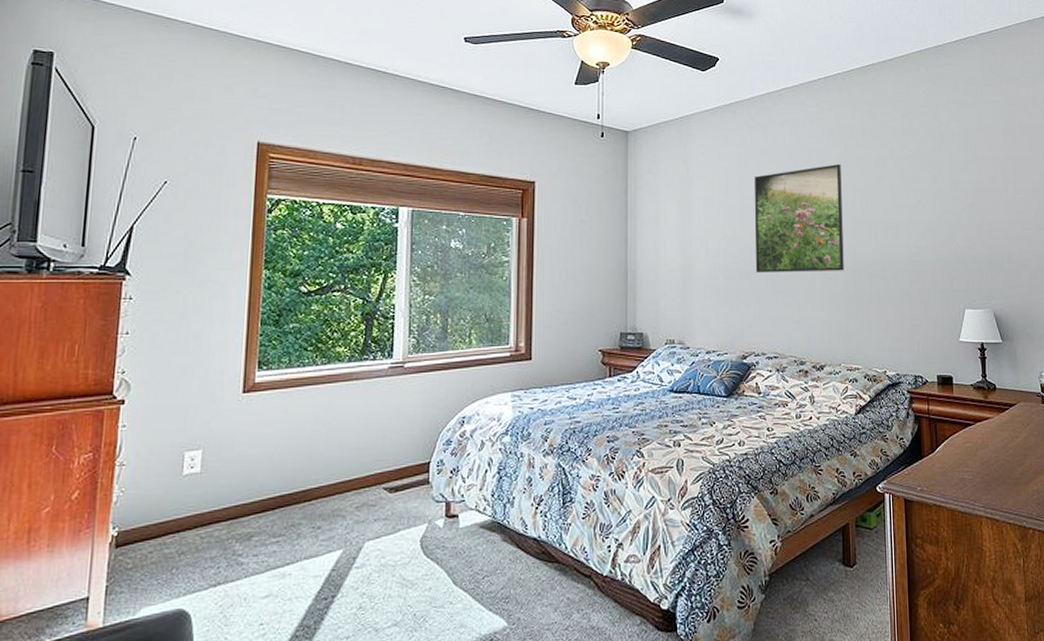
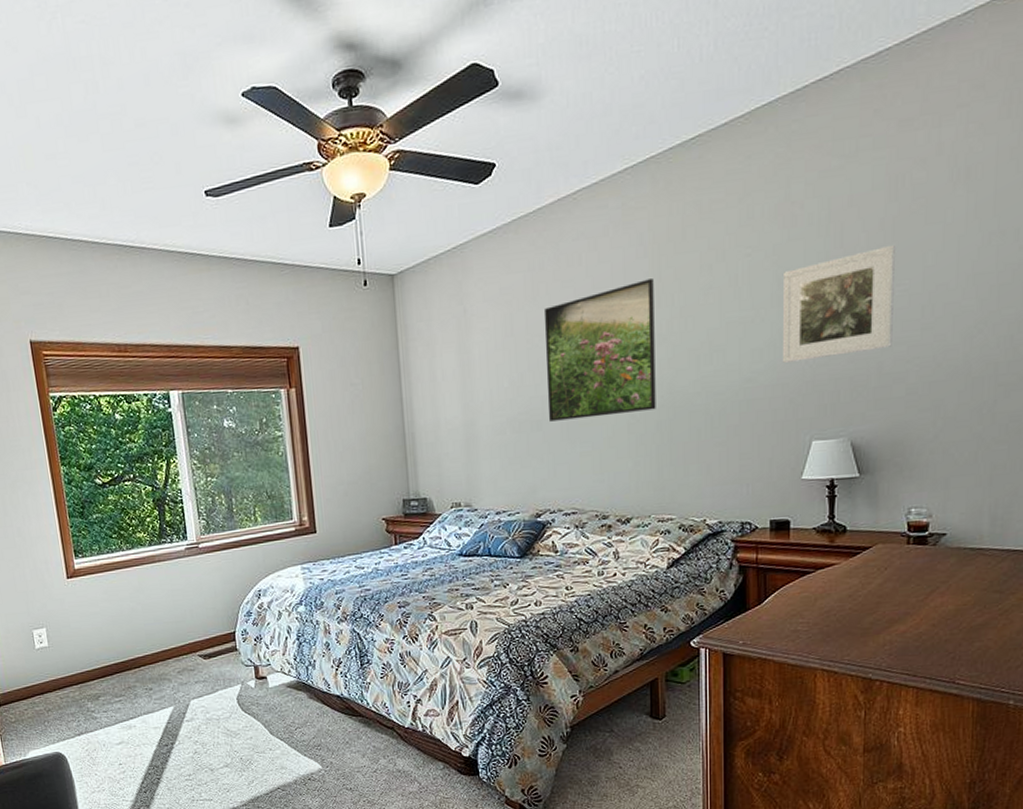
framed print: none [937,163,1017,243] -> present [782,244,897,363]

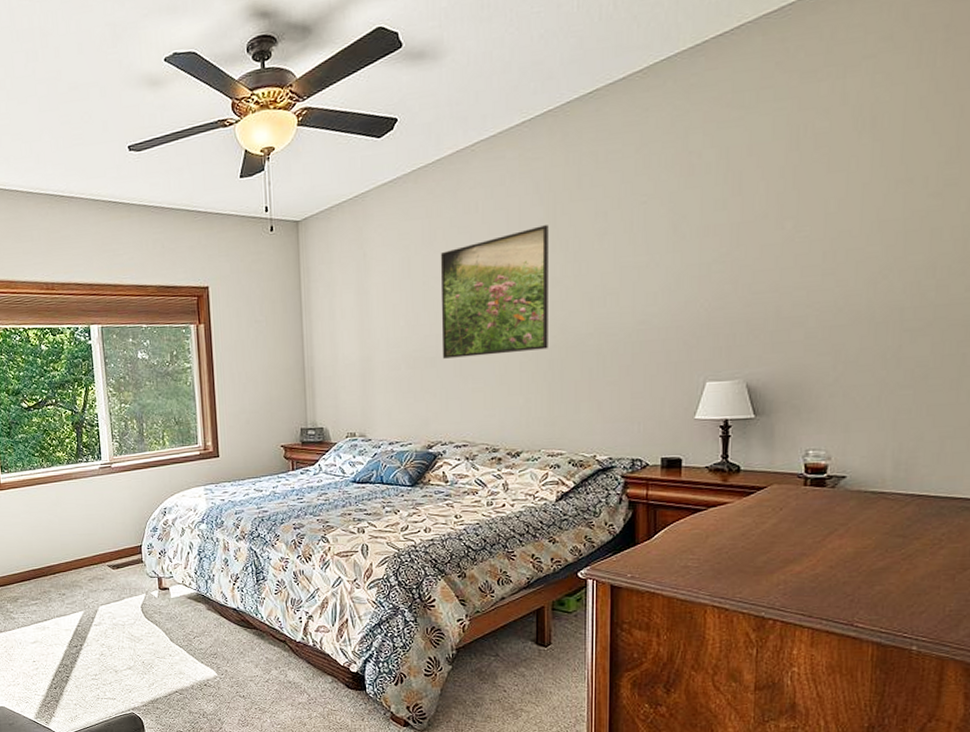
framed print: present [782,244,897,363] -> none [676,192,797,306]

